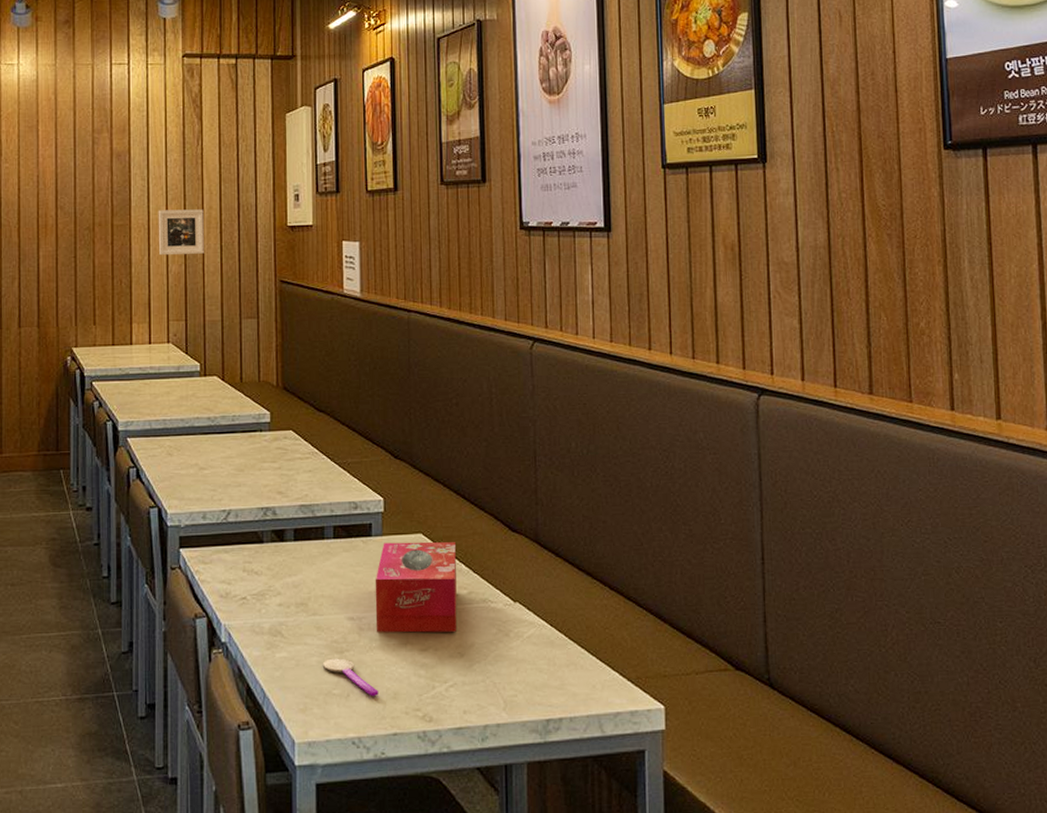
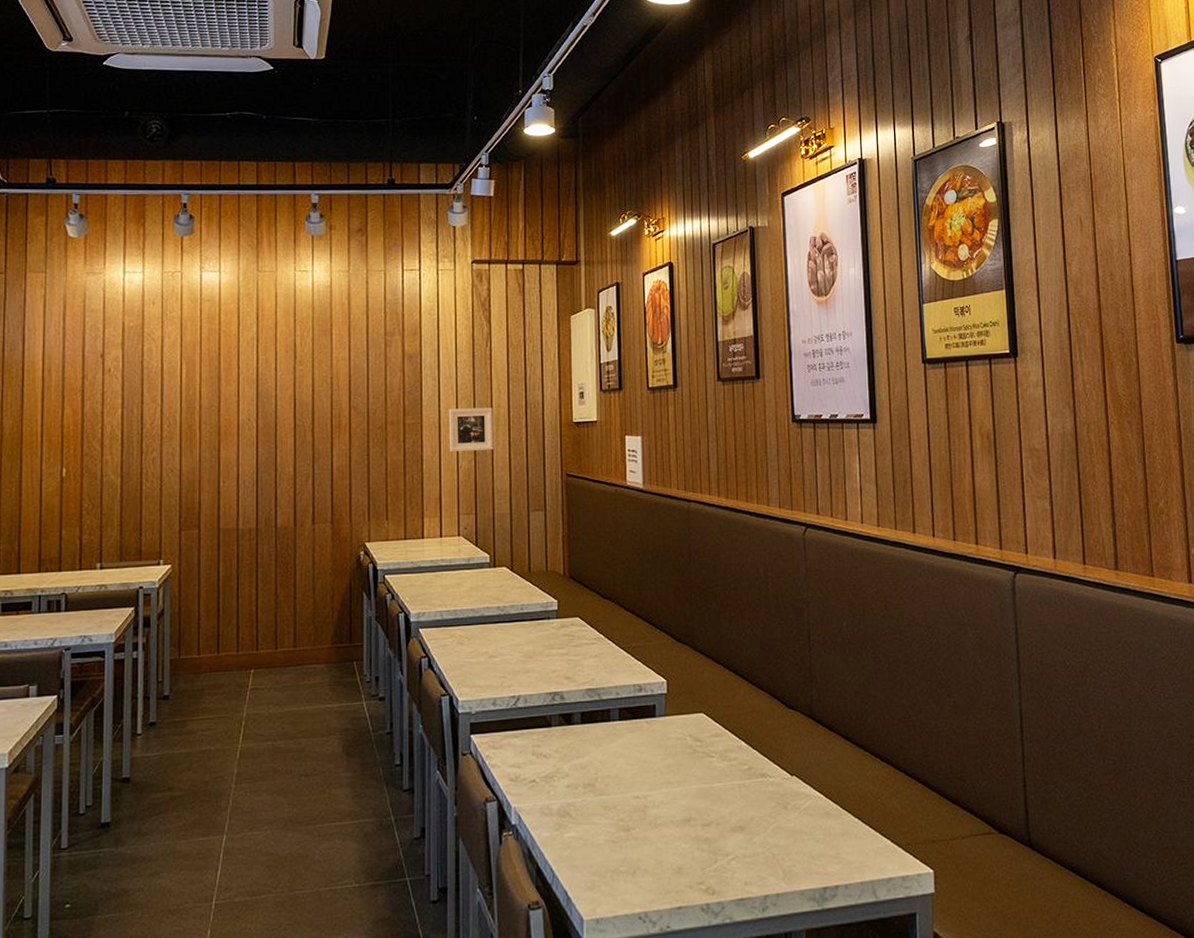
spoon: present [322,658,378,696] -> none [609,836,663,872]
tissue box: present [375,541,457,633] -> none [659,720,738,810]

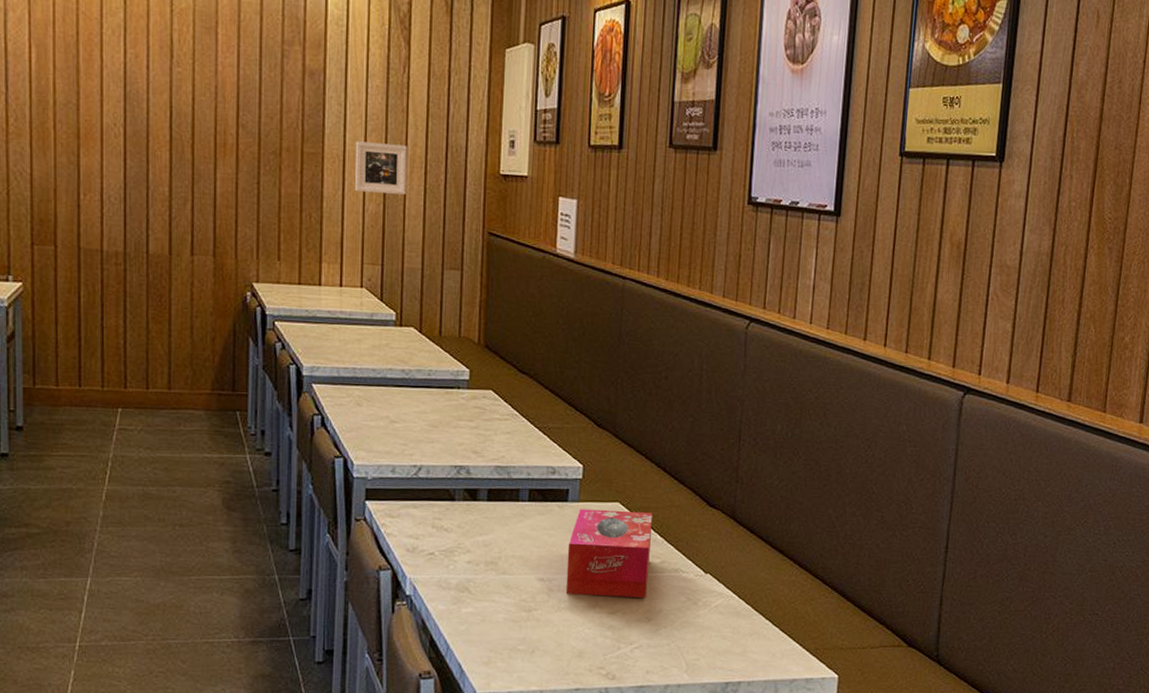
tissue box: none [659,720,738,810] -> present [565,509,652,598]

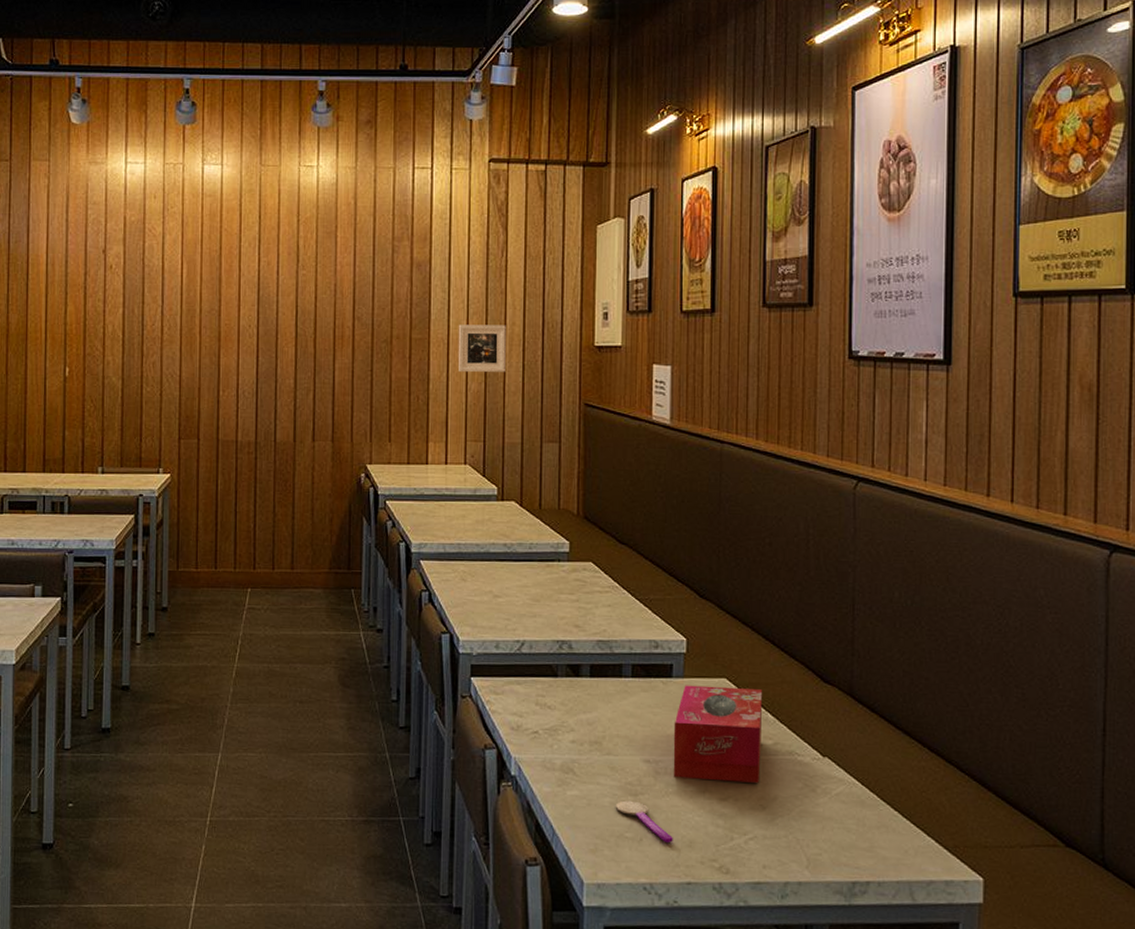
spoon: none [509,616,564,653] -> present [615,800,673,843]

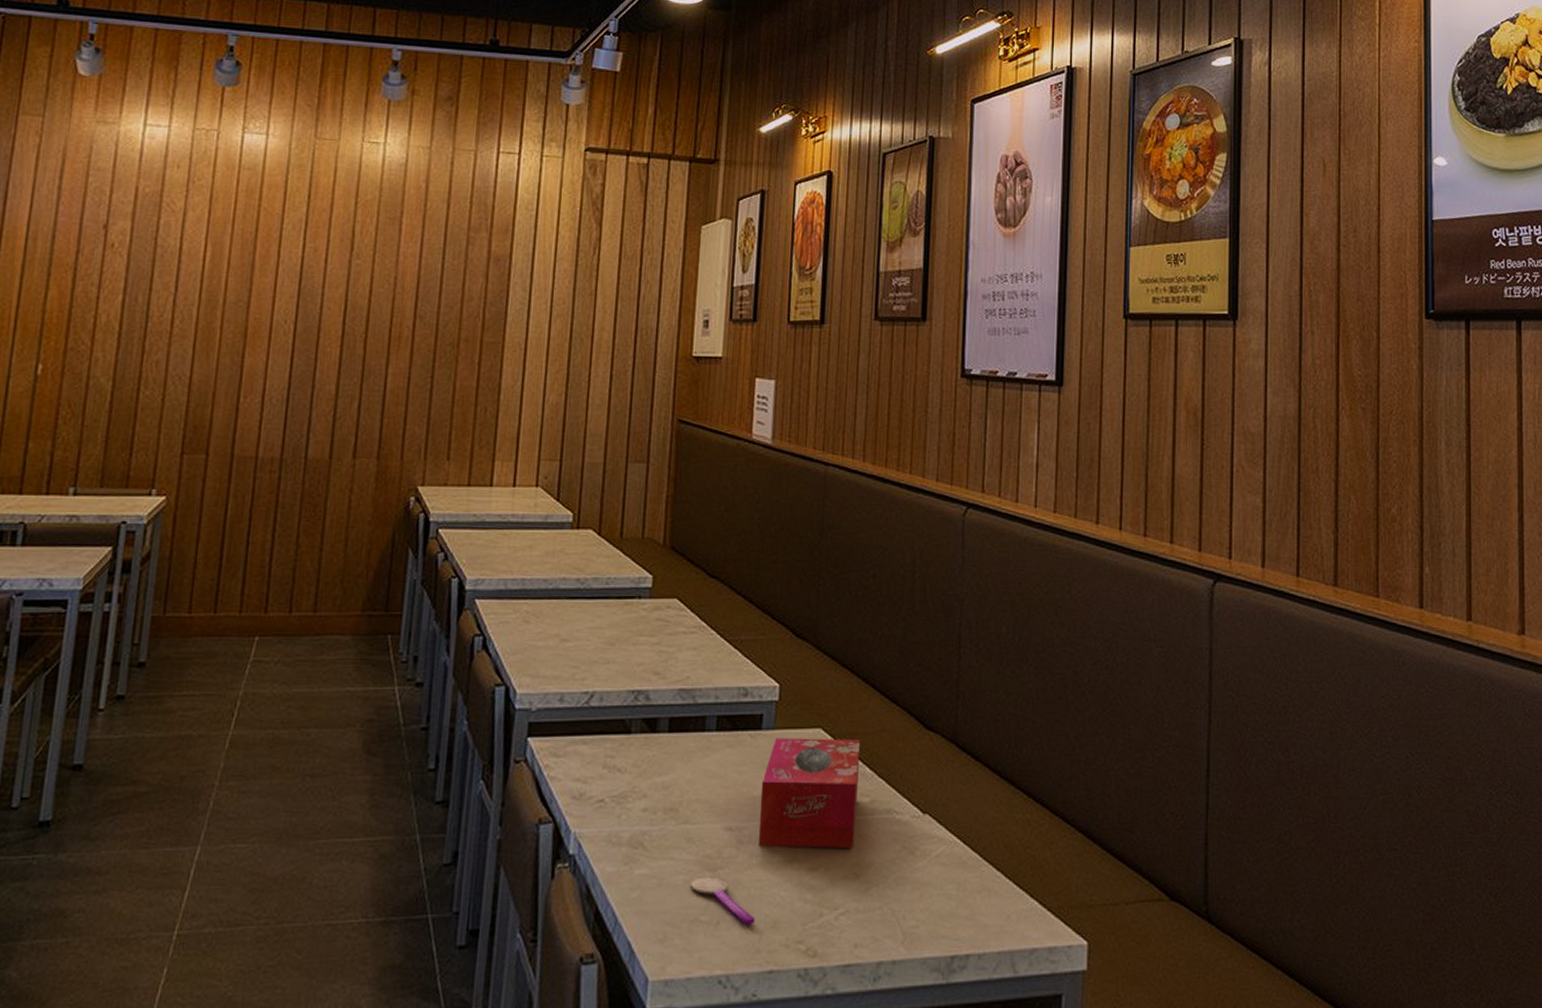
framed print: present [458,324,506,373] -> none [536,328,594,383]

